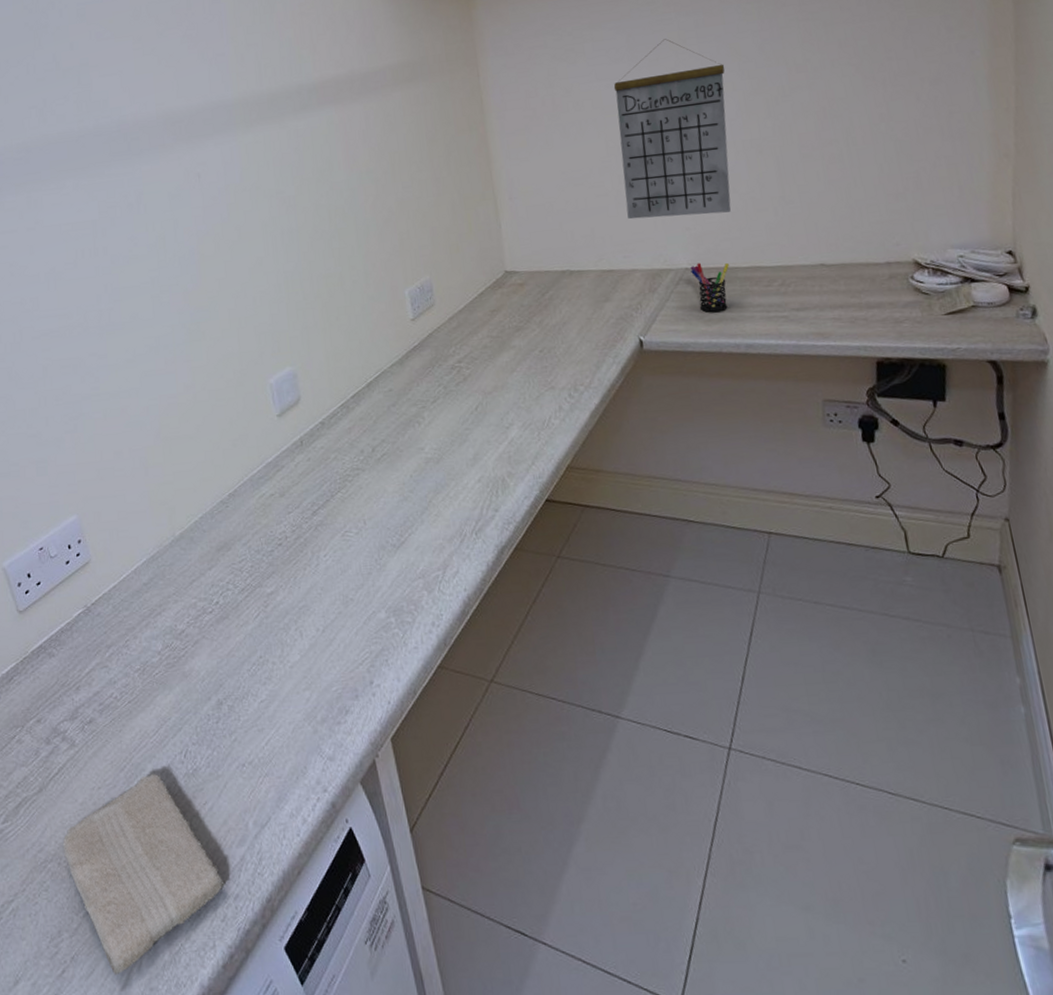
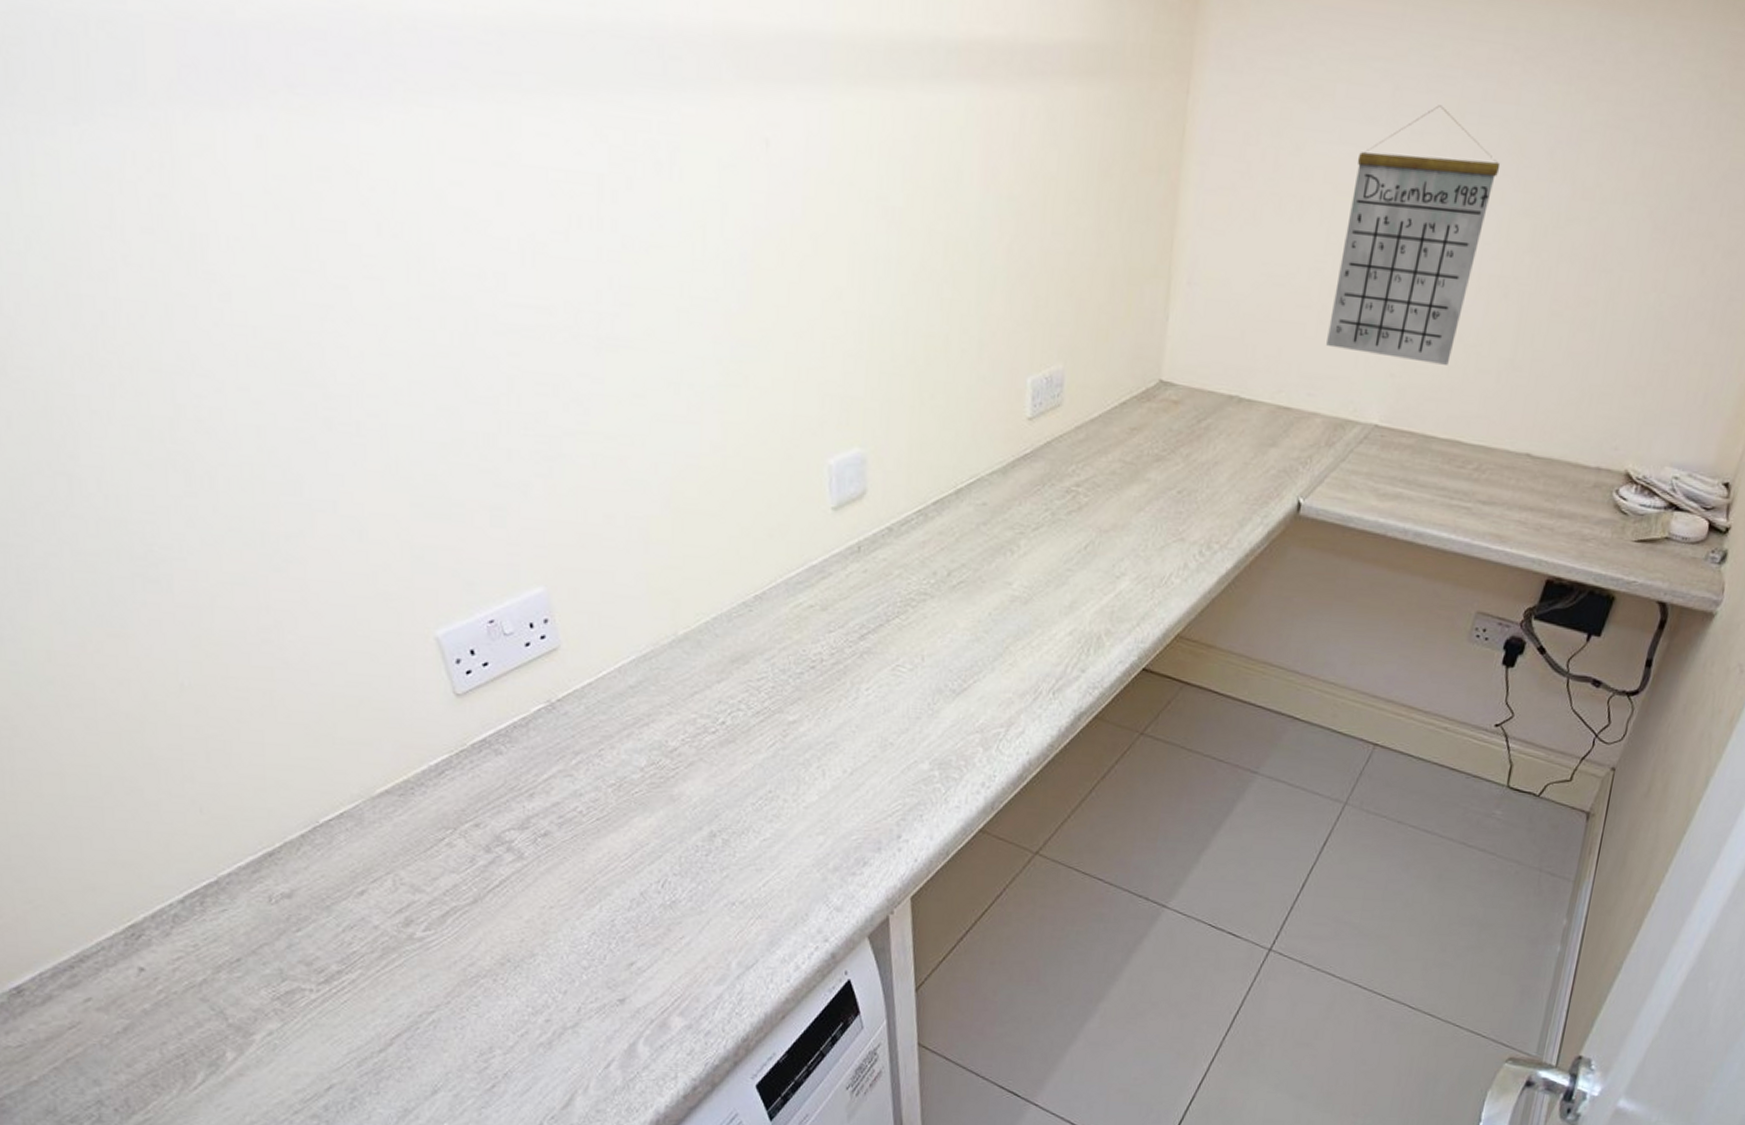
washcloth: present [62,773,225,976] -> none [500,899,695,1095]
pen holder: present [690,263,729,313] -> none [1377,421,1426,487]

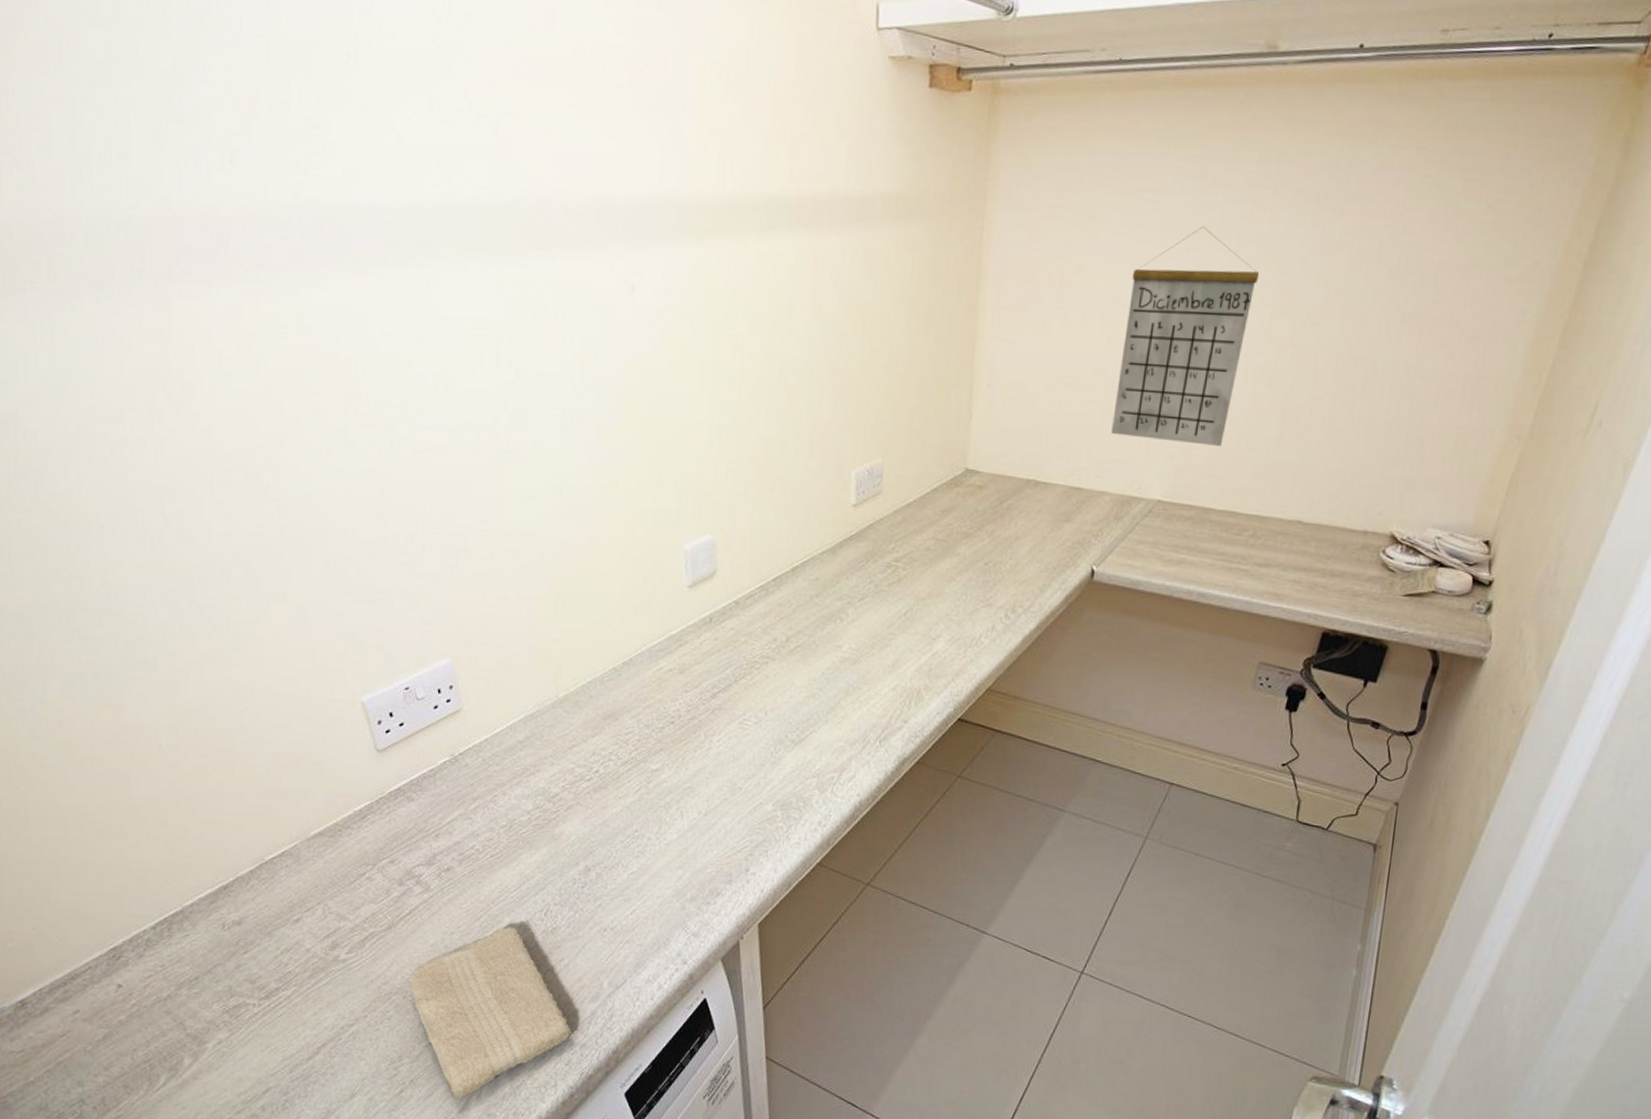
washcloth: none [500,899,695,1095] -> present [409,926,573,1100]

